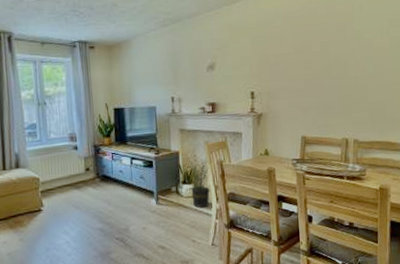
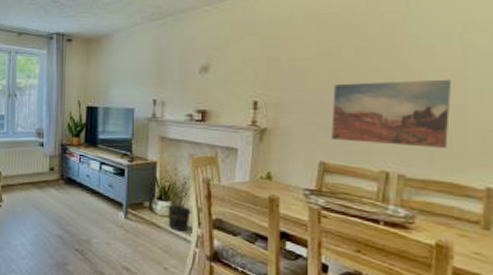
wall art: none [307,64,384,118] -> present [331,79,452,148]

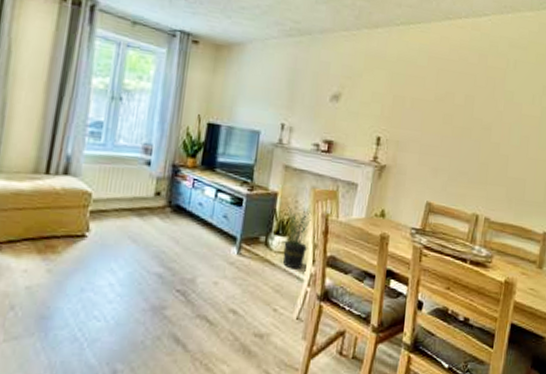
wall art: present [331,79,452,148] -> none [438,128,531,196]

